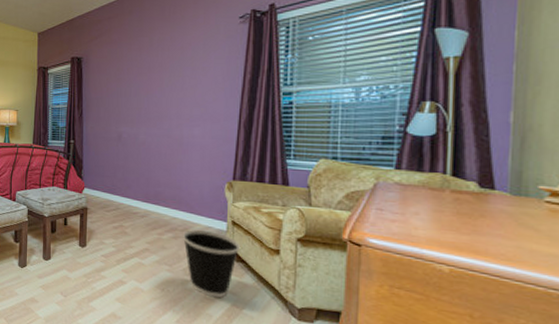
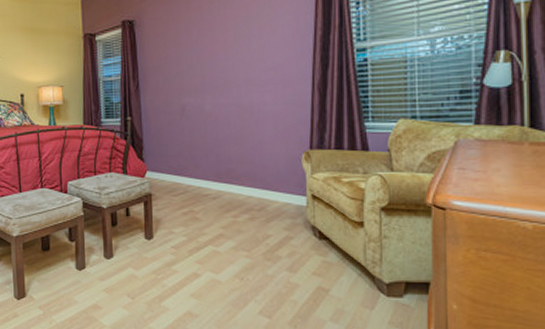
wastebasket: present [182,230,241,298] -> none [259,207,323,282]

